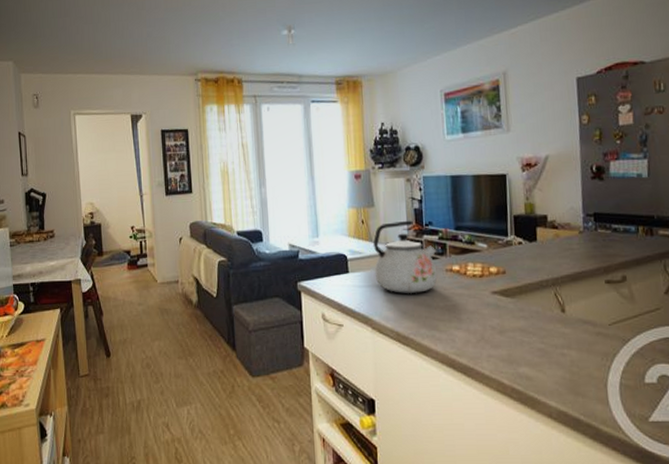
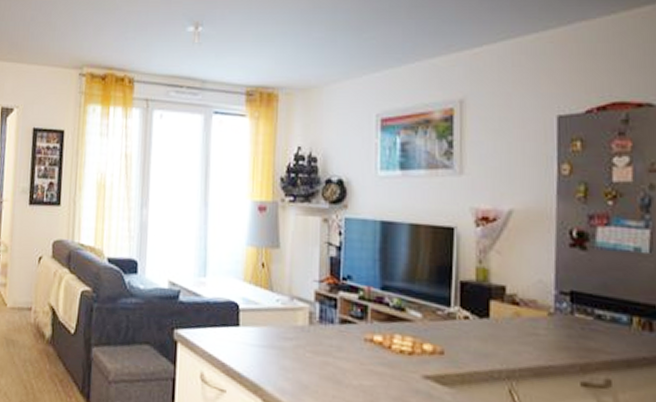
kettle: present [373,220,438,293] -> none [272,270,355,364]

